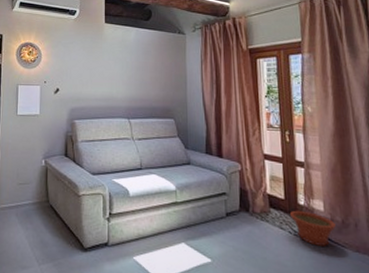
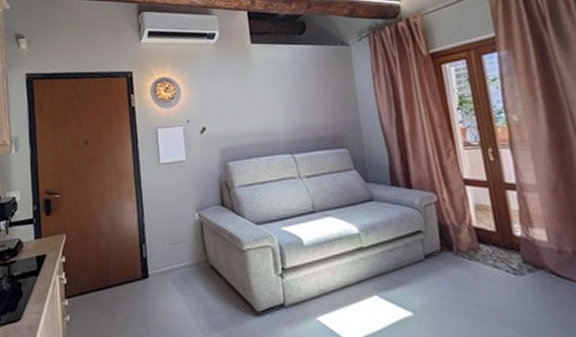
plant pot: present [290,210,336,246] -> none [505,243,565,285]

